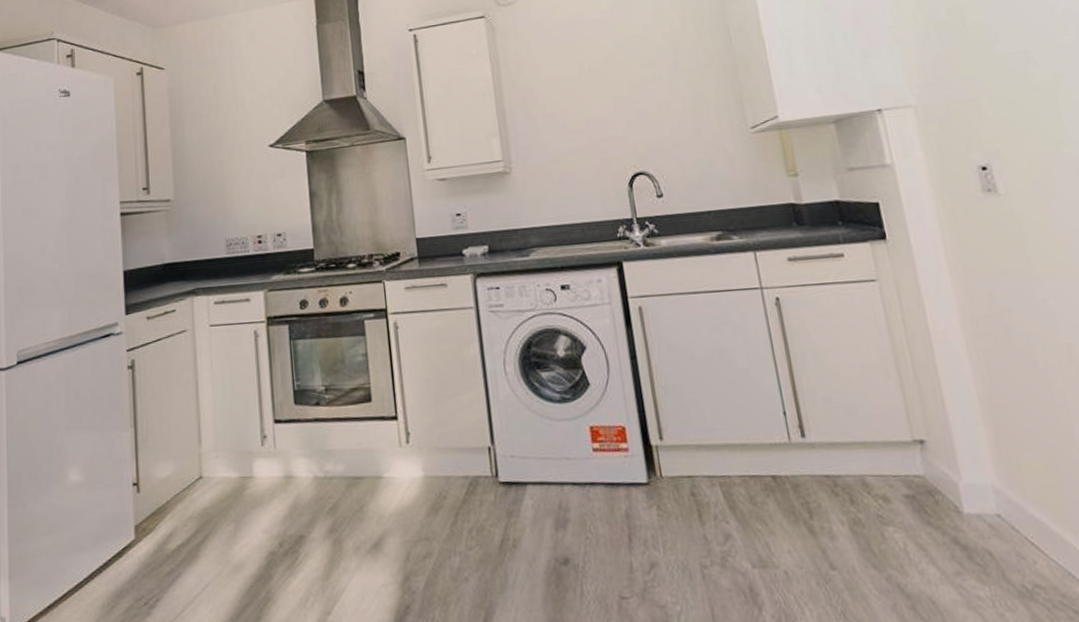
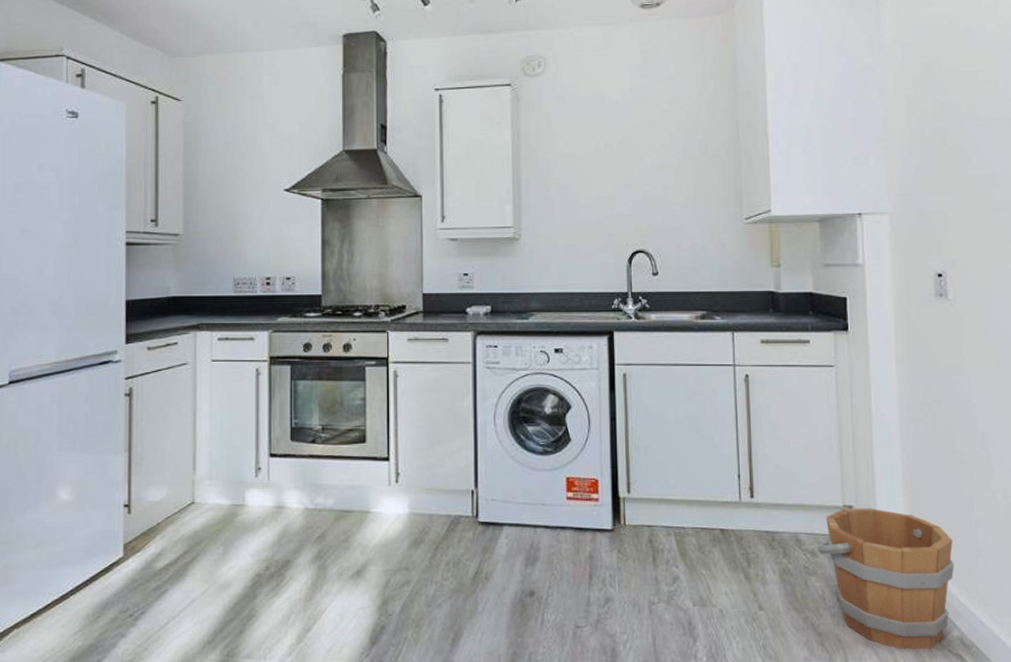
bucket: none [889,441,1067,612] -> present [817,508,955,650]

